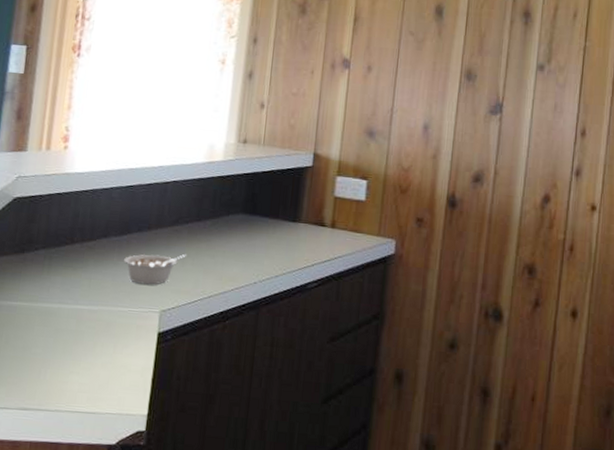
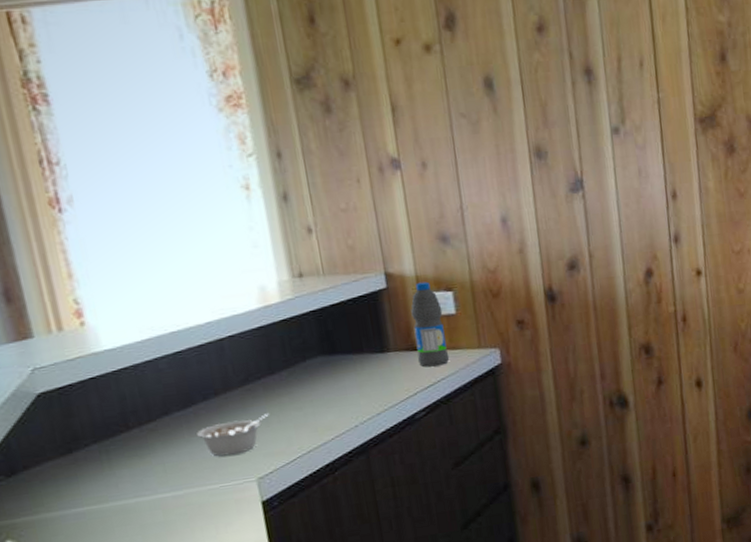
water bottle: none [322,167,355,245] -> present [411,281,450,367]

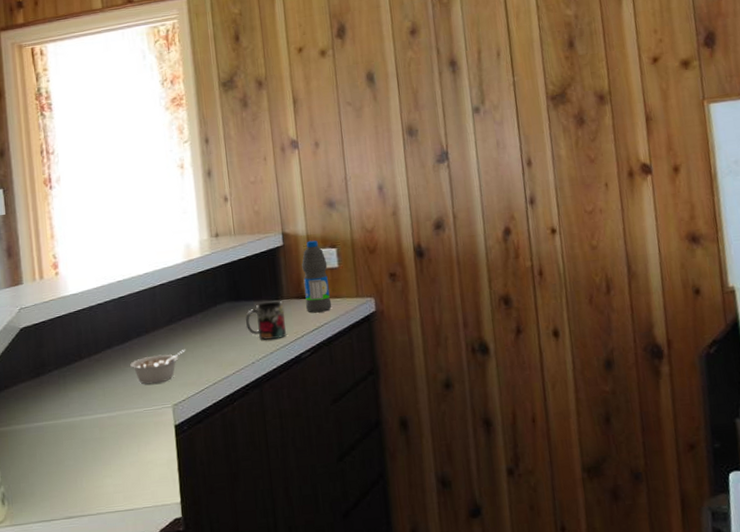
mug: none [344,353,396,400] -> present [246,300,287,340]

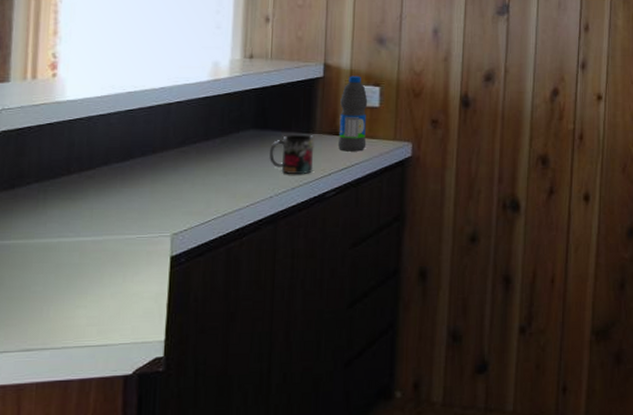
legume: present [130,350,185,385] -> none [128,175,196,209]

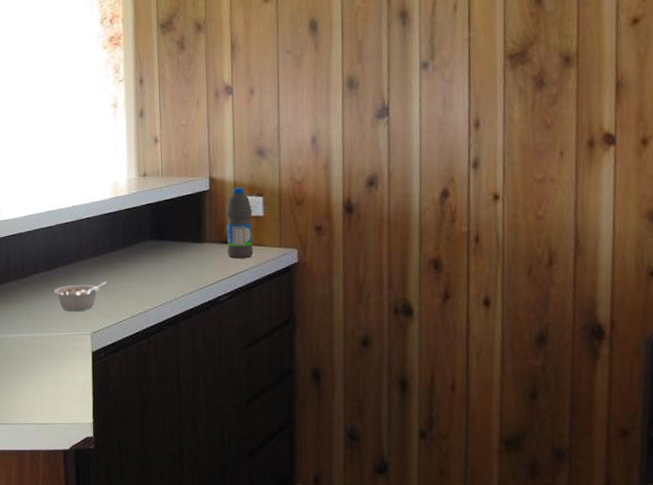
legume: none [128,175,196,209] -> present [54,282,107,311]
mug: present [268,134,315,174] -> none [166,243,207,280]

